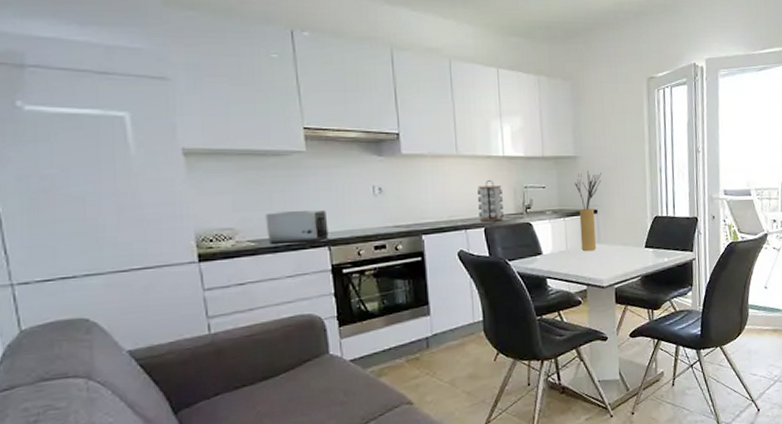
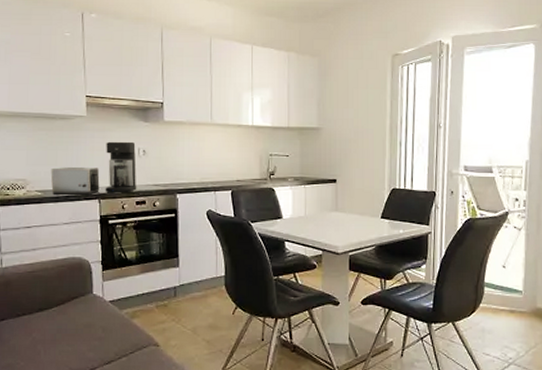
coffee maker: none [333,178,375,238] -> present [105,141,137,192]
spice rack: present [478,180,504,222] -> none [227,147,249,185]
vase: present [574,171,602,252] -> none [316,142,343,219]

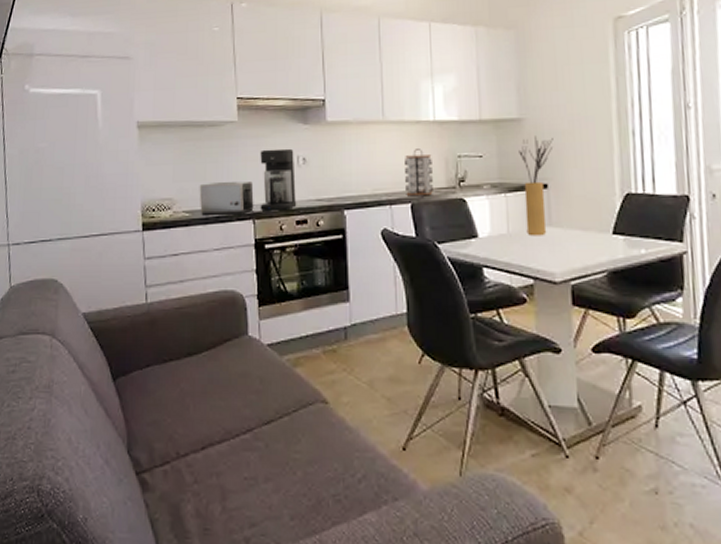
spice rack: none [227,147,249,185] -> present [405,149,433,197]
vase: none [316,142,343,219] -> present [518,136,553,237]

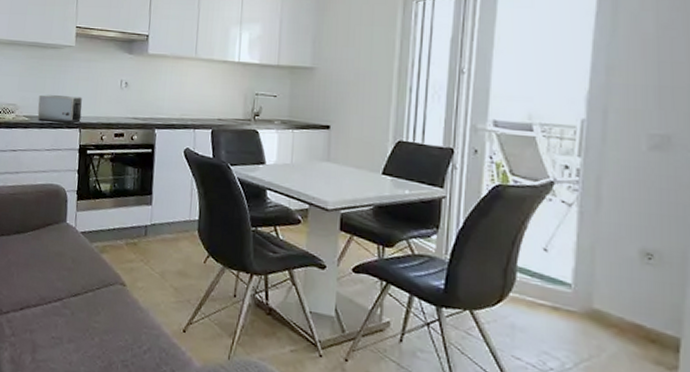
coffee maker: present [260,148,297,210] -> none [86,72,119,124]
spice rack: present [405,149,433,197] -> none [208,84,234,125]
vase: present [518,136,553,237] -> none [307,83,340,169]

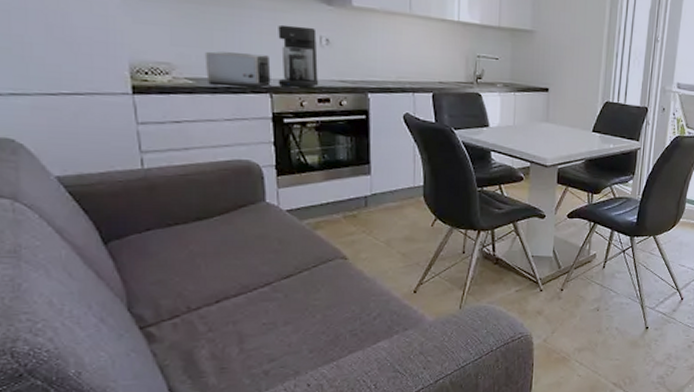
coffee maker: none [86,72,119,124] -> present [278,24,319,88]

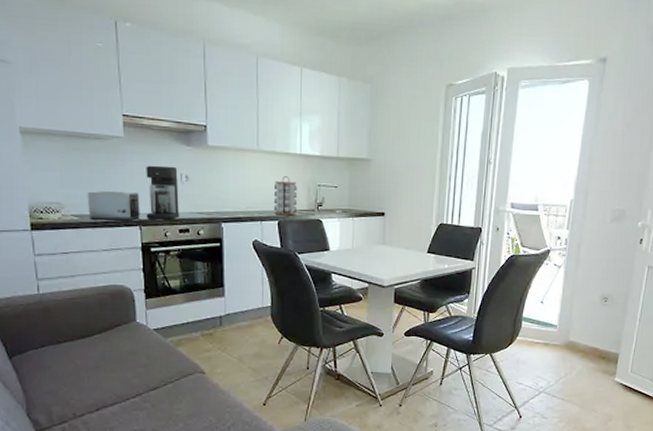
spice rack: none [428,45,454,88] -> present [274,176,297,216]

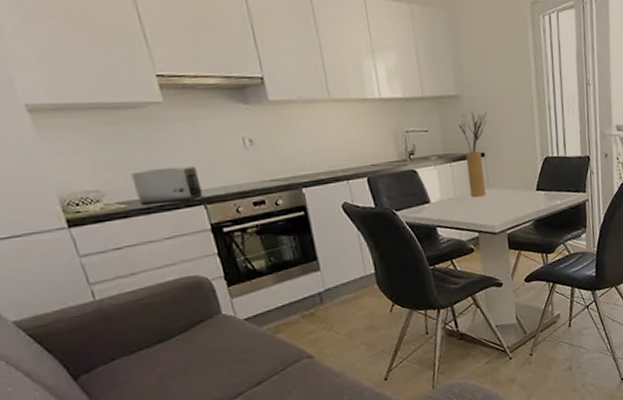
coffee maker: present [146,165,180,220] -> none [198,129,251,195]
spice rack: present [274,176,297,216] -> none [355,126,387,171]
vase: none [365,174,392,252] -> present [458,111,487,198]

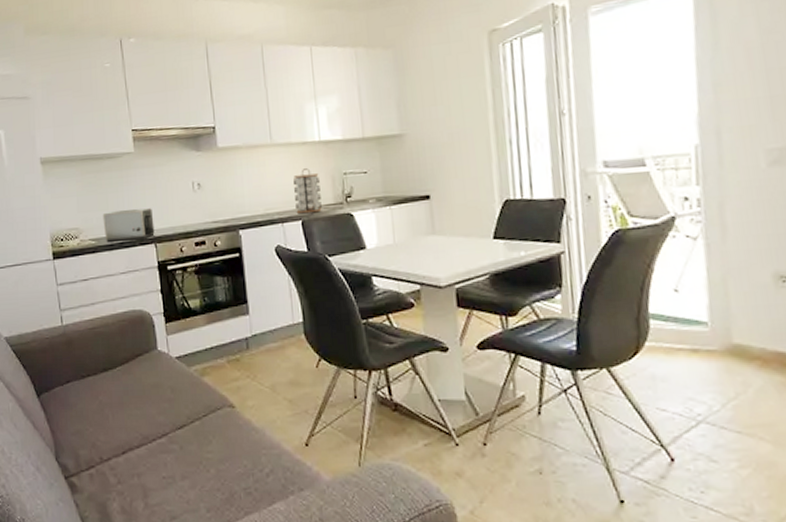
spice rack: none [355,126,387,171] -> present [293,168,322,214]
vase: present [458,111,487,198] -> none [401,150,434,245]

